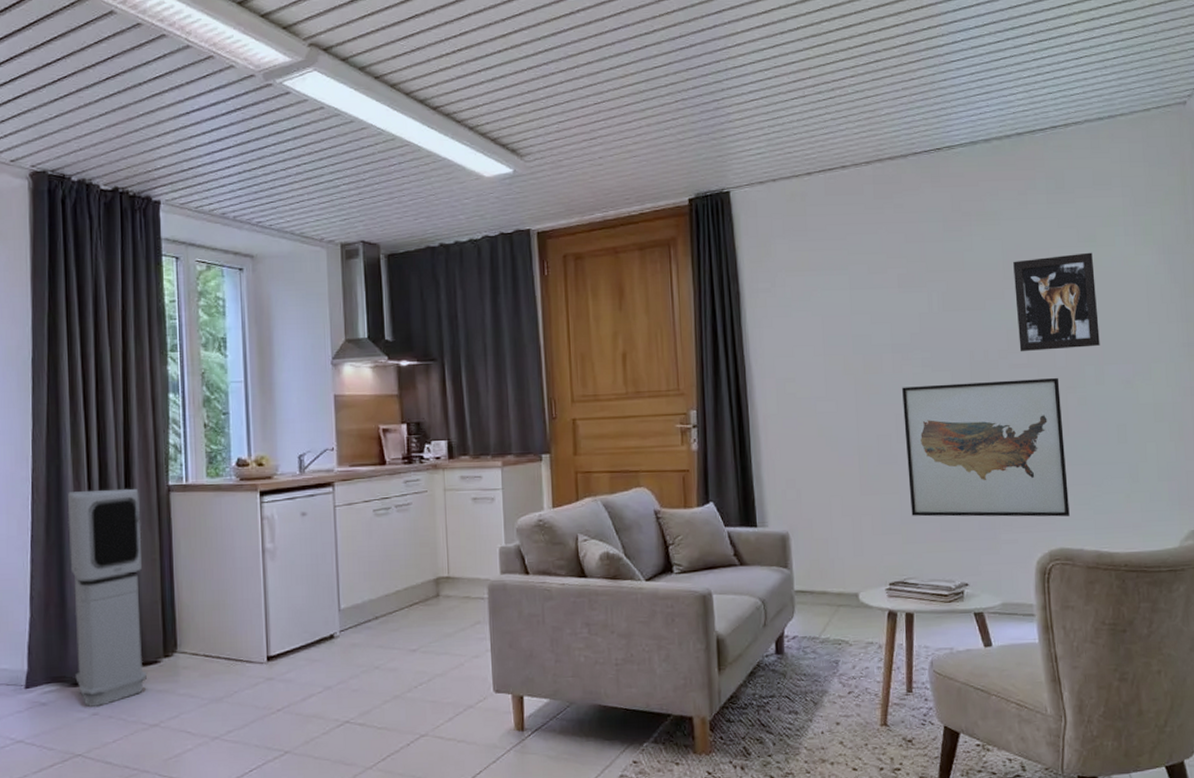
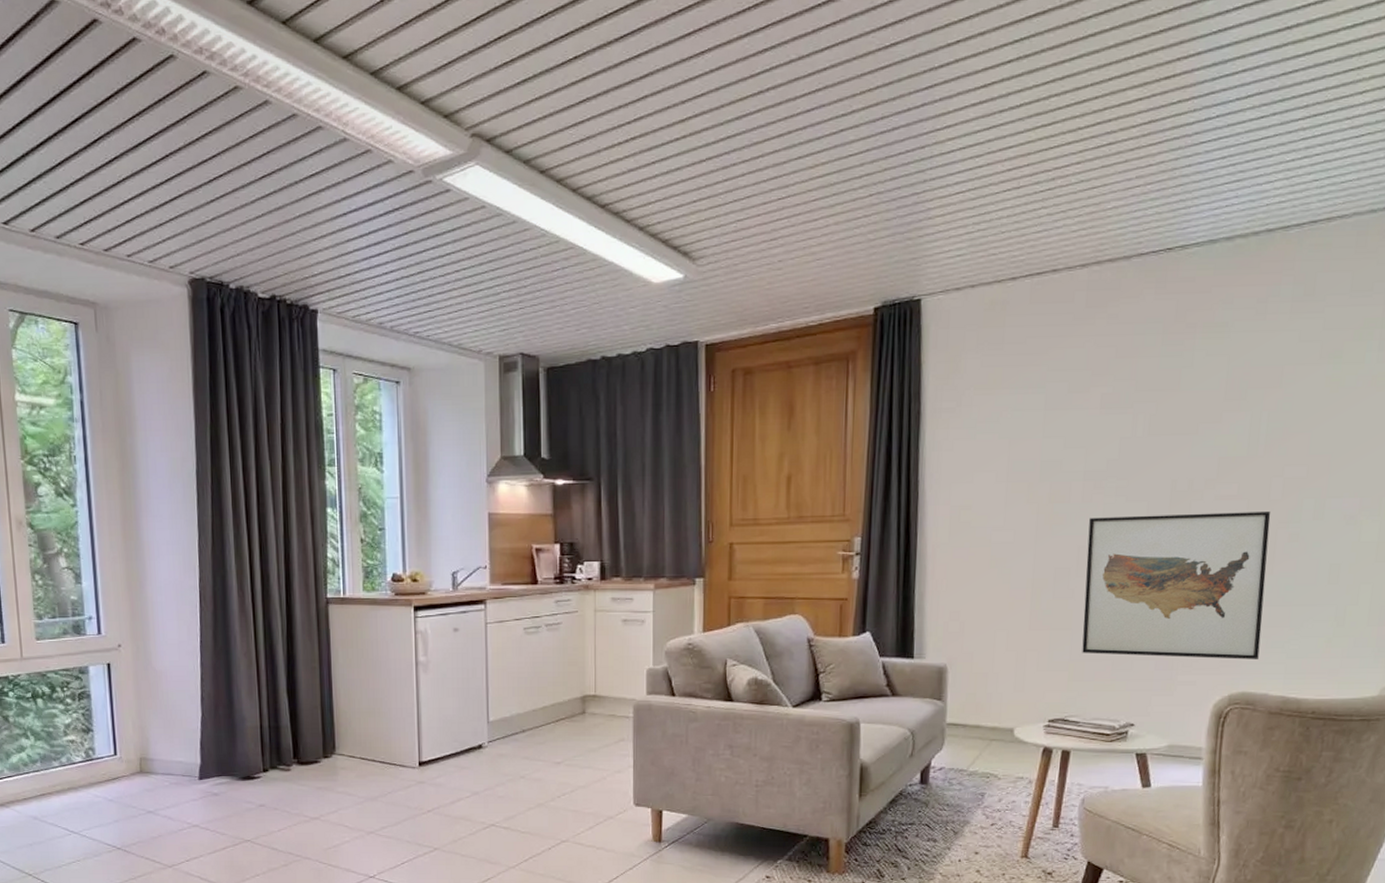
air purifier: present [67,488,147,707] -> none [233,599,308,799]
wall art: present [1013,252,1100,352] -> none [1230,370,1335,482]

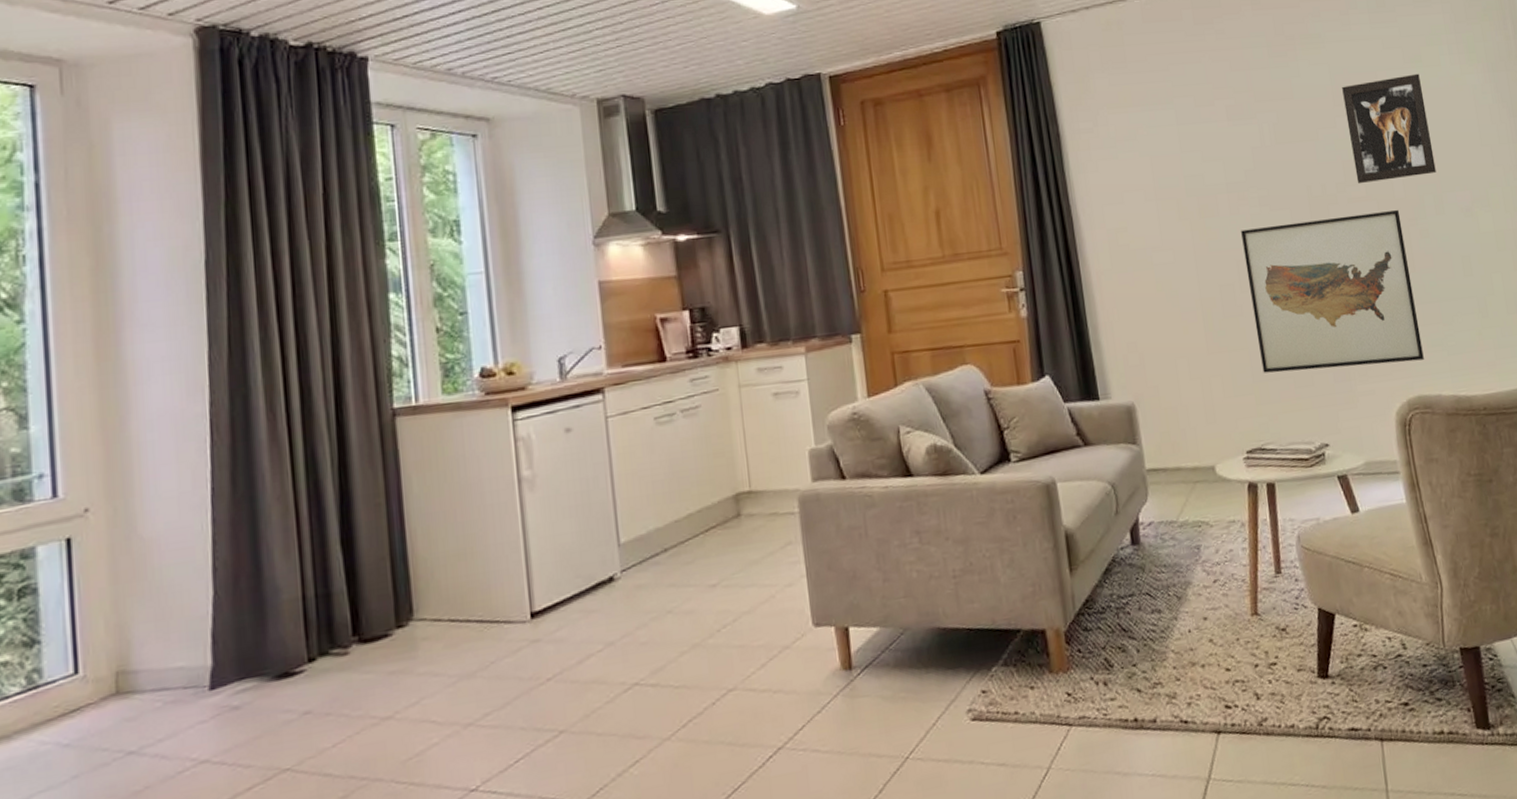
wall art: none [1230,370,1335,482] -> present [1342,73,1436,184]

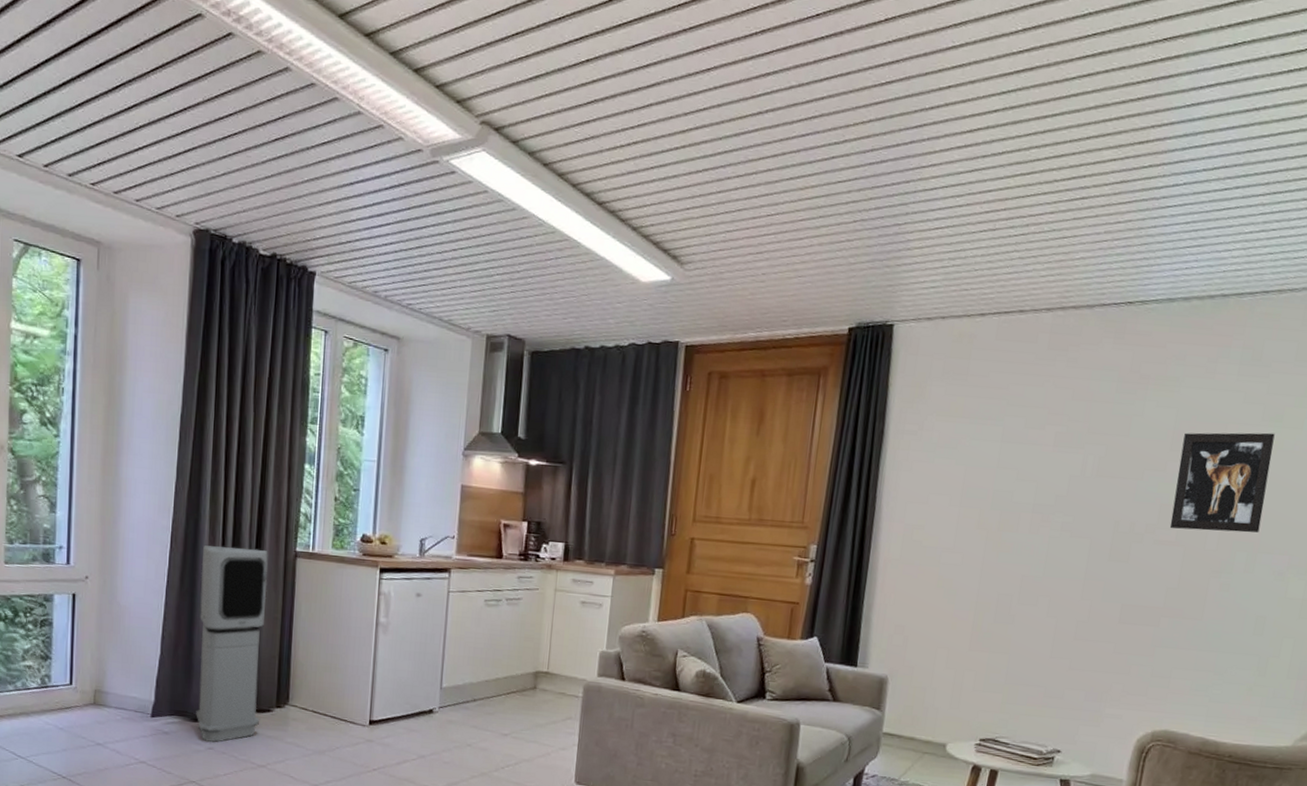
air purifier: none [260,416,375,705] -> present [196,545,268,742]
wall art: present [1241,210,1424,373] -> none [1017,549,1205,700]

